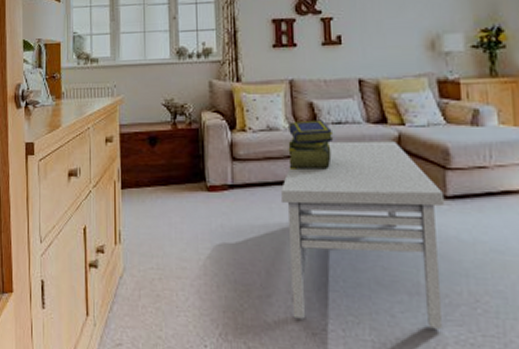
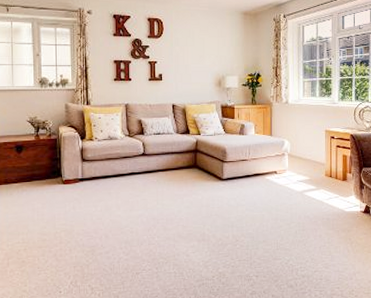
coffee table: present [281,141,445,330] -> none [118,145,222,265]
stack of books: present [288,119,334,171] -> none [123,131,155,167]

